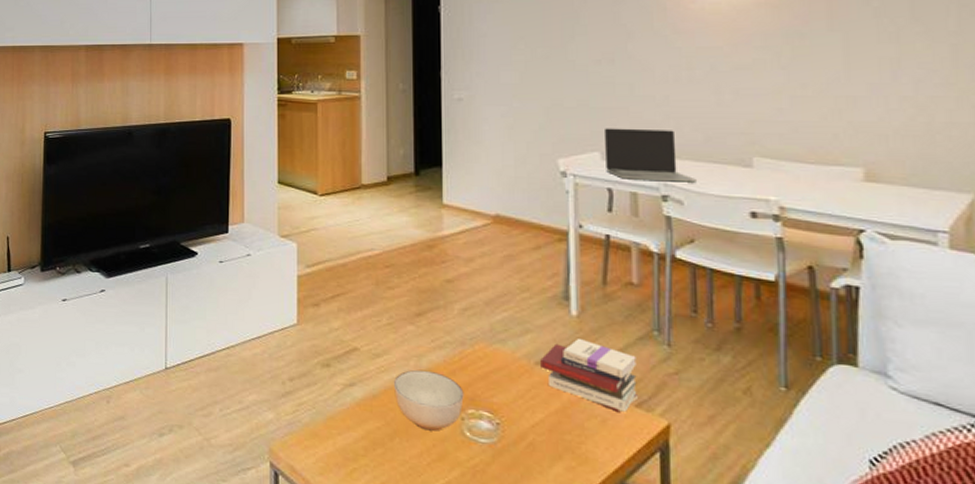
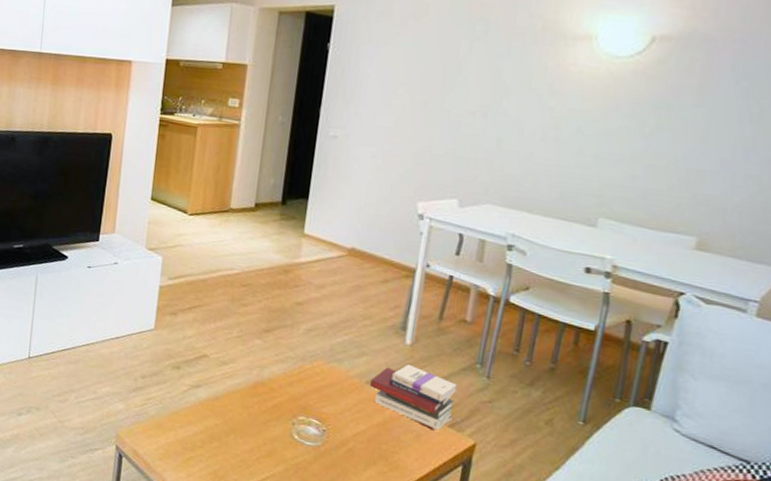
bowl: present [393,369,464,431] -> none [235,378,298,432]
laptop: present [603,128,696,183] -> none [461,177,542,236]

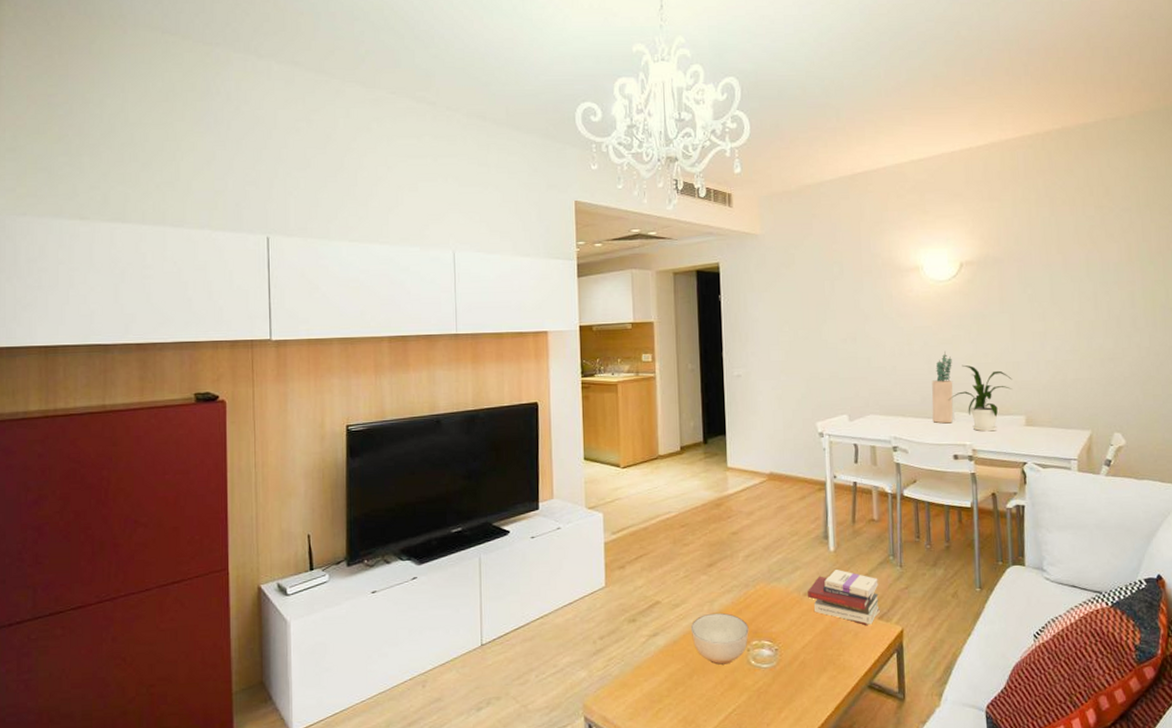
bowl: none [235,378,298,432] -> present [690,612,749,665]
vase: none [567,143,611,231] -> present [931,351,954,424]
house plant: none [594,163,691,249] -> present [948,364,1012,432]

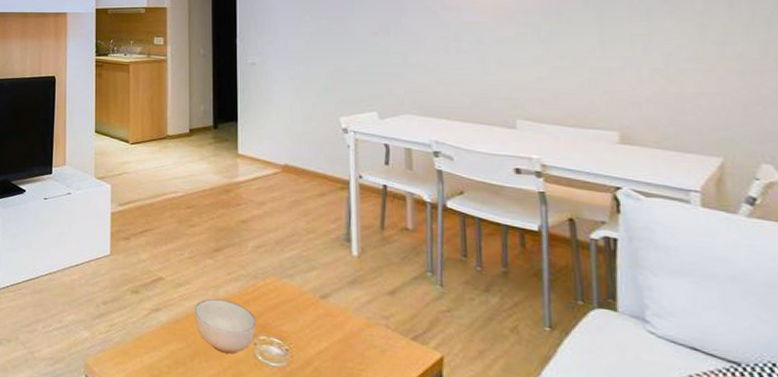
books: present [808,569,881,626] -> none [325,275,415,345]
vase: present [931,351,954,424] -> none [485,50,516,132]
house plant: present [948,364,1012,432] -> none [508,67,600,146]

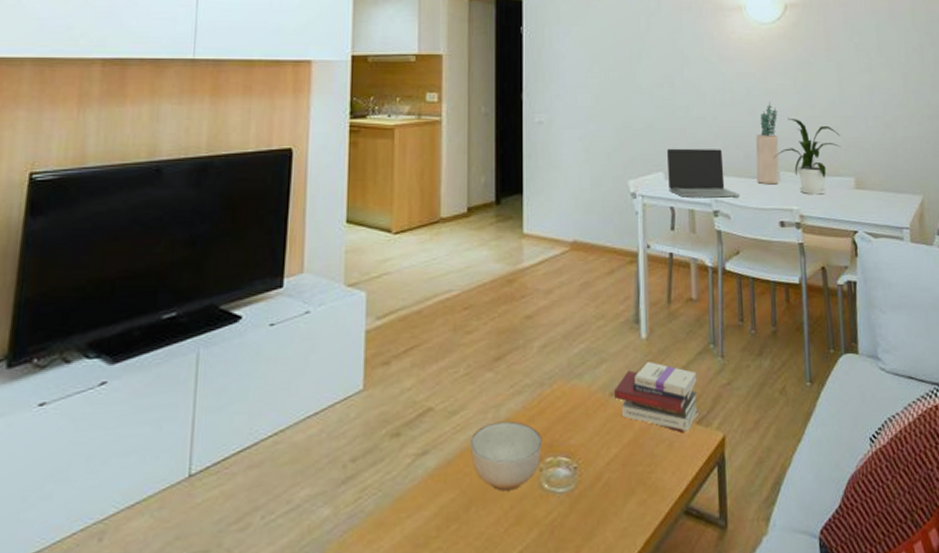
books: none [325,275,415,345] -> present [614,361,700,433]
laptop: none [380,91,465,141] -> present [666,148,740,198]
vase: none [485,50,516,132] -> present [755,101,779,185]
house plant: none [508,67,600,146] -> present [773,117,840,195]

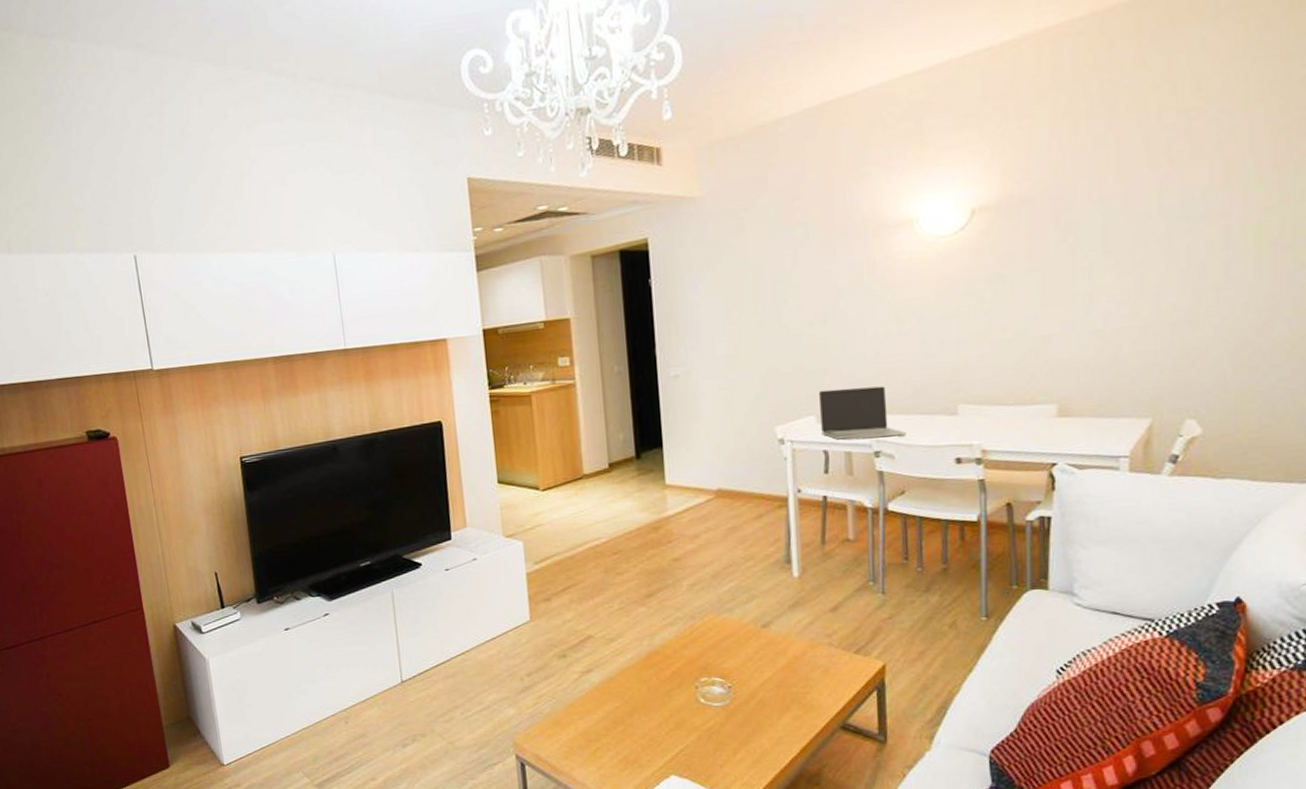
bowl: present [469,420,542,491] -> none [628,647,697,703]
books: present [614,361,700,433] -> none [766,597,857,661]
vase: present [755,101,779,185] -> none [927,327,958,421]
house plant: present [773,117,840,195] -> none [950,343,1041,428]

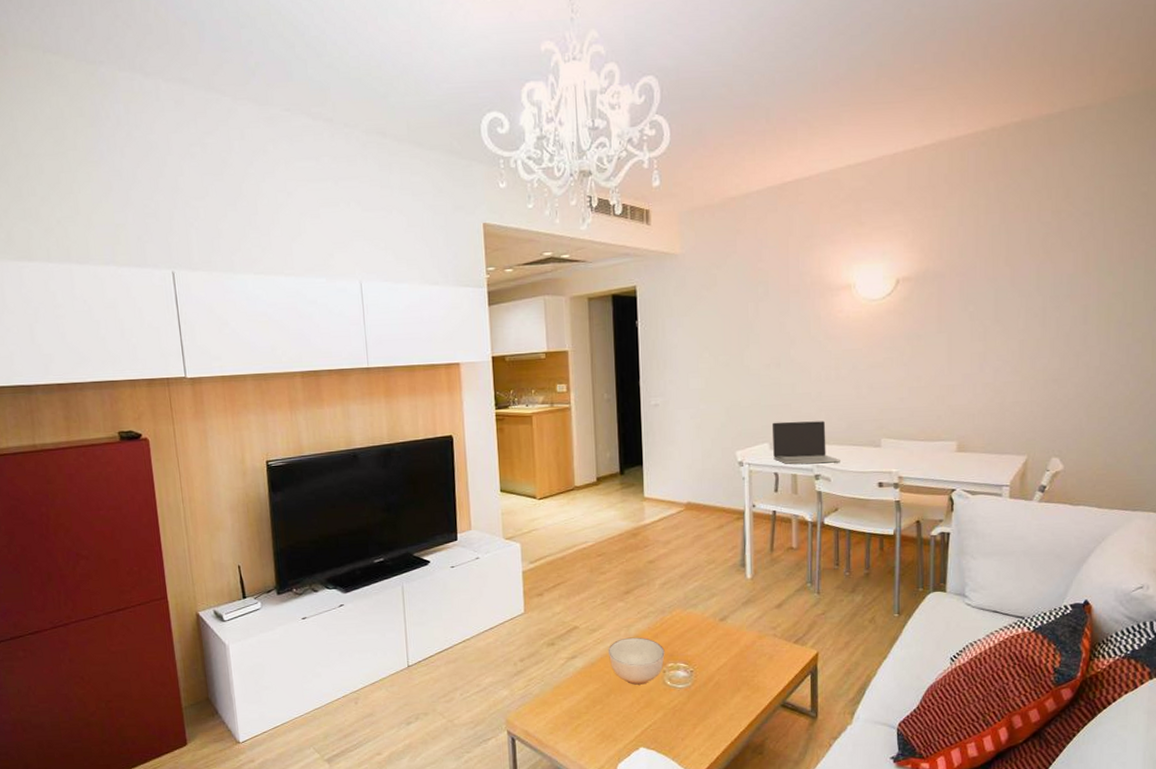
bowl: none [628,647,697,703] -> present [607,637,665,685]

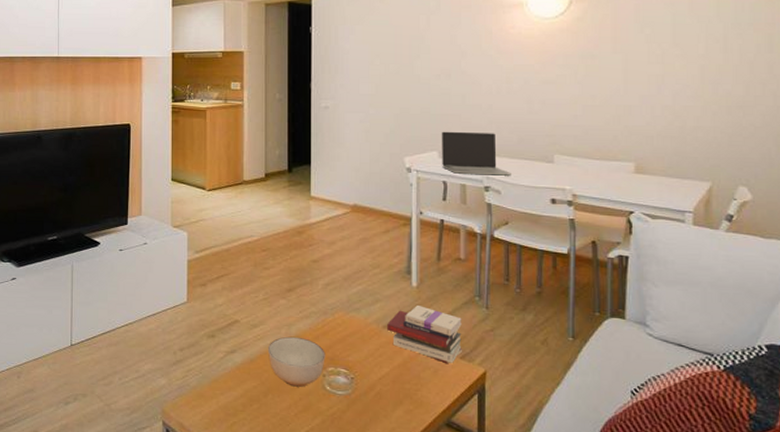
books: none [724,595,796,650] -> present [387,304,463,364]

